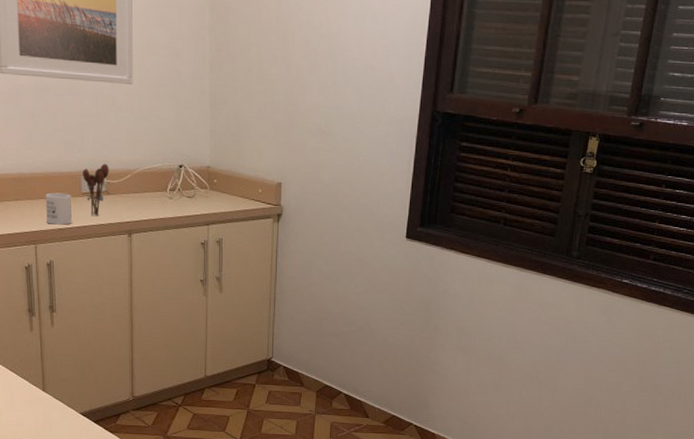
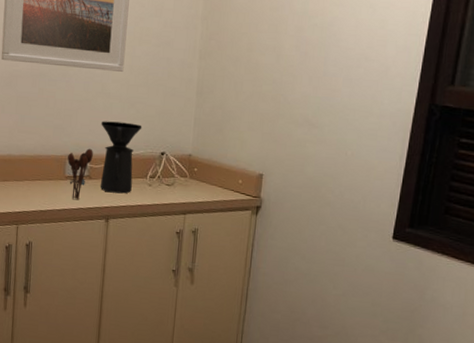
mug: present [46,192,72,225] -> none [30,175,55,207]
coffee maker: none [114,135,158,208] -> present [101,121,142,194]

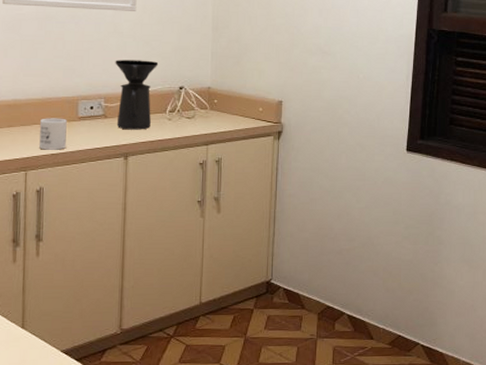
mug: none [30,175,55,207] -> present [39,118,67,150]
utensil holder: present [68,148,93,200] -> none [80,87,108,140]

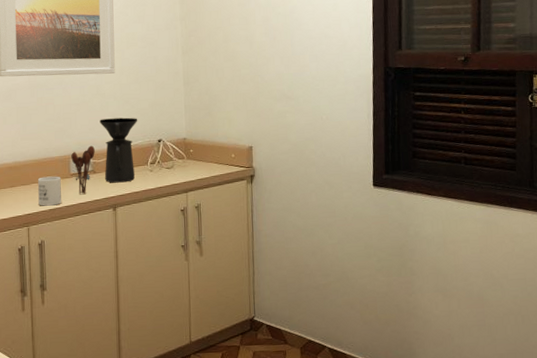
utensil holder: none [80,87,108,140] -> present [71,145,95,195]

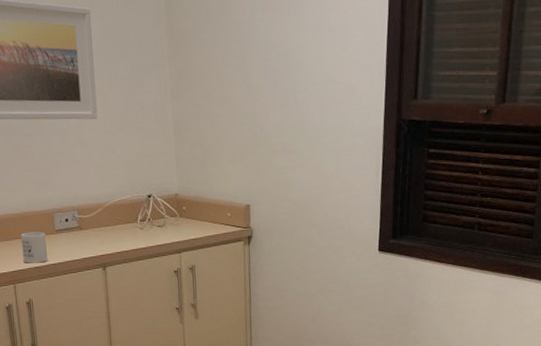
utensil holder: present [71,145,95,195] -> none [55,199,80,252]
coffee maker: present [99,117,138,183] -> none [83,169,125,241]

